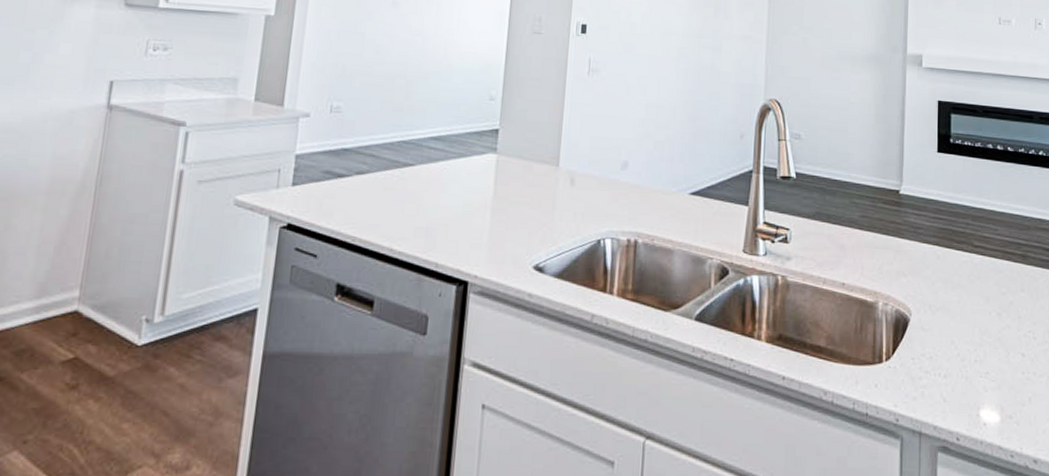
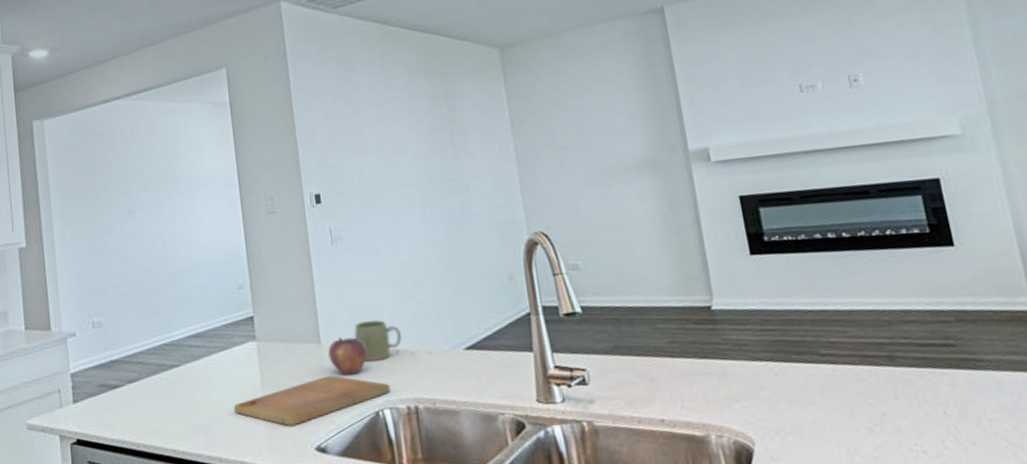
cutting board: none [460,198,616,241] -> present [233,375,391,426]
fruit: none [564,164,601,201] -> present [328,337,367,376]
mug: none [591,153,635,193] -> present [353,320,402,362]

